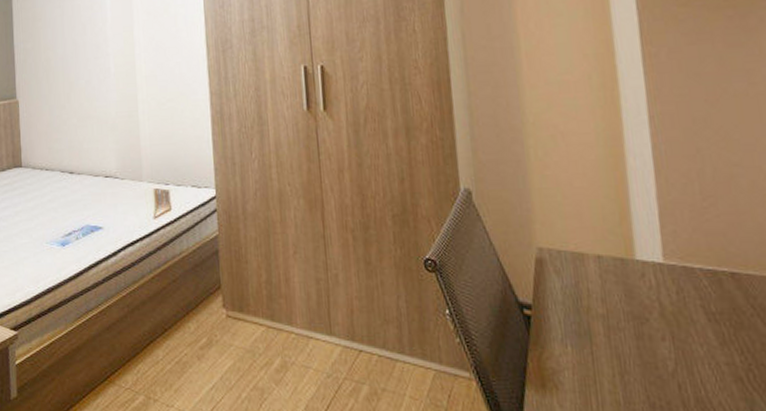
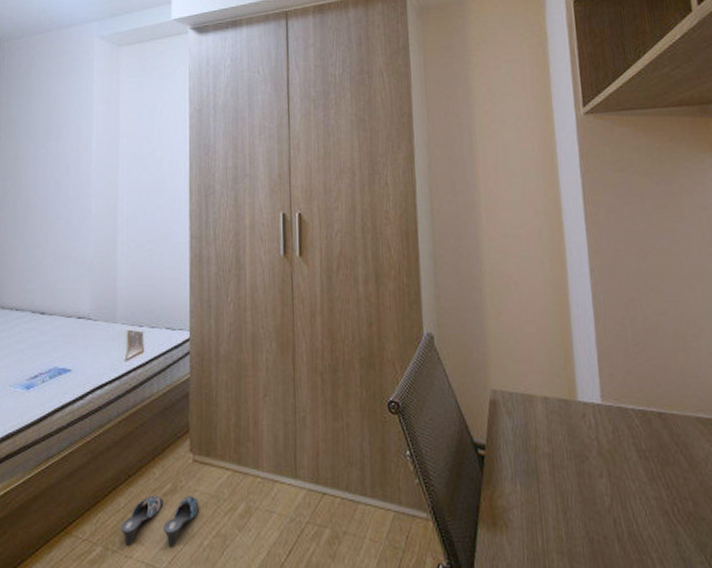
slippers: none [160,348,235,398] -> present [120,495,199,547]

